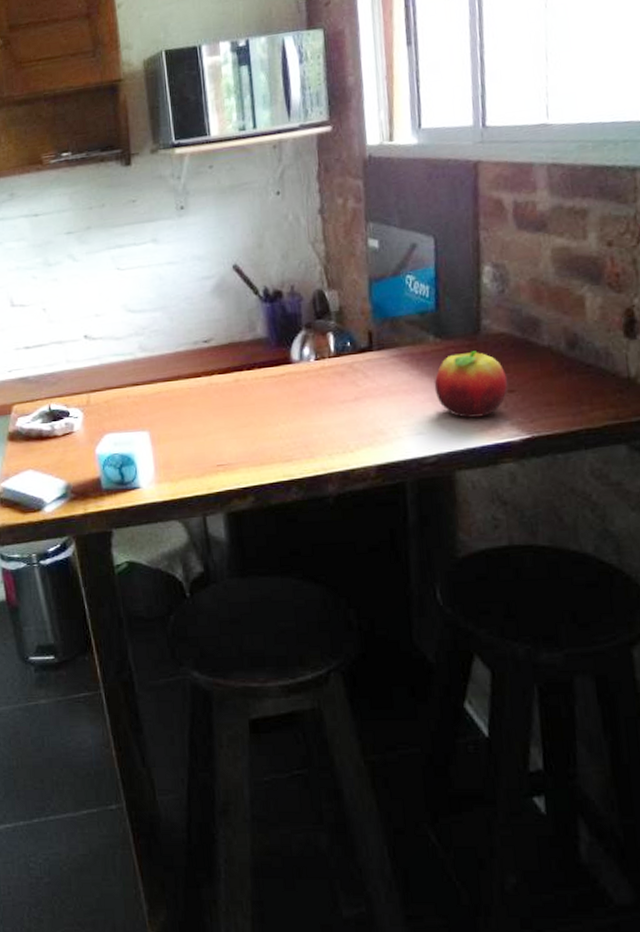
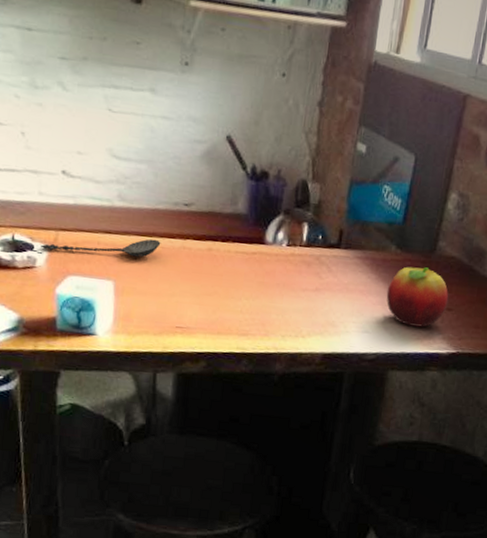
spoon: none [76,382,188,414] -> present [41,239,161,258]

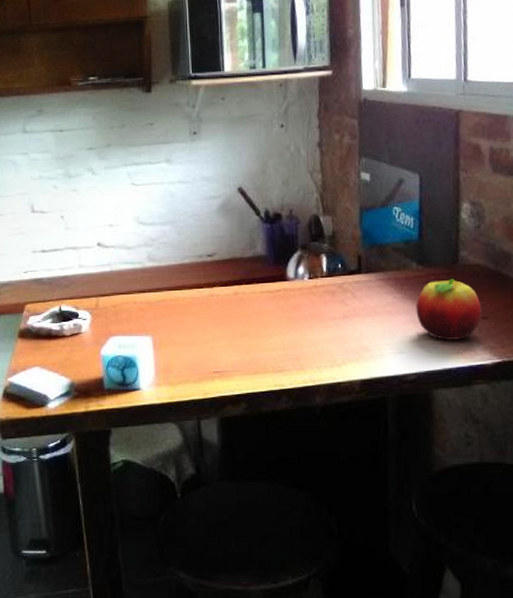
spoon: present [41,239,161,258] -> none [85,291,191,316]

